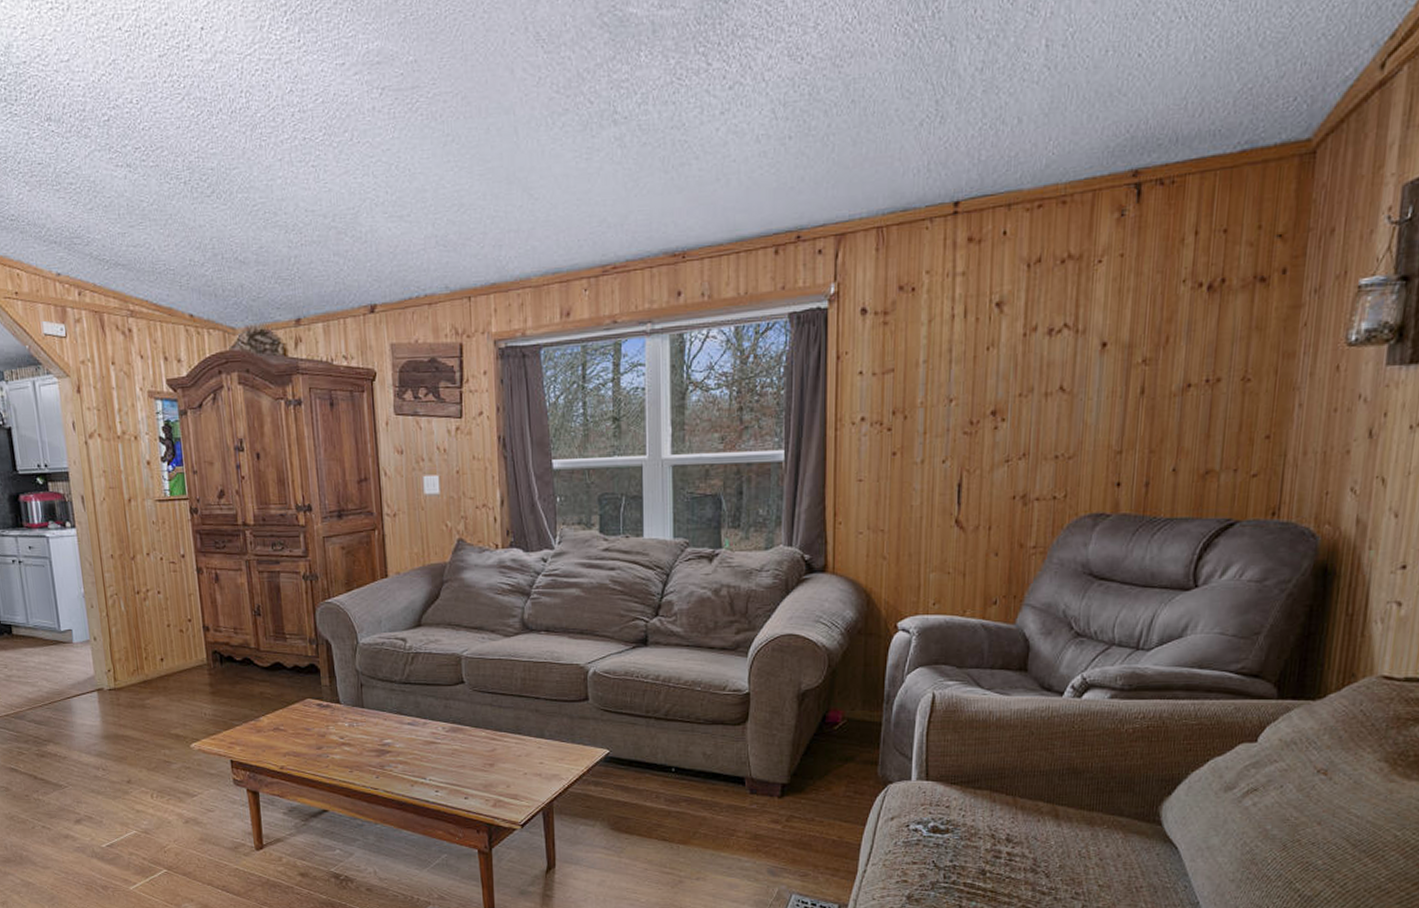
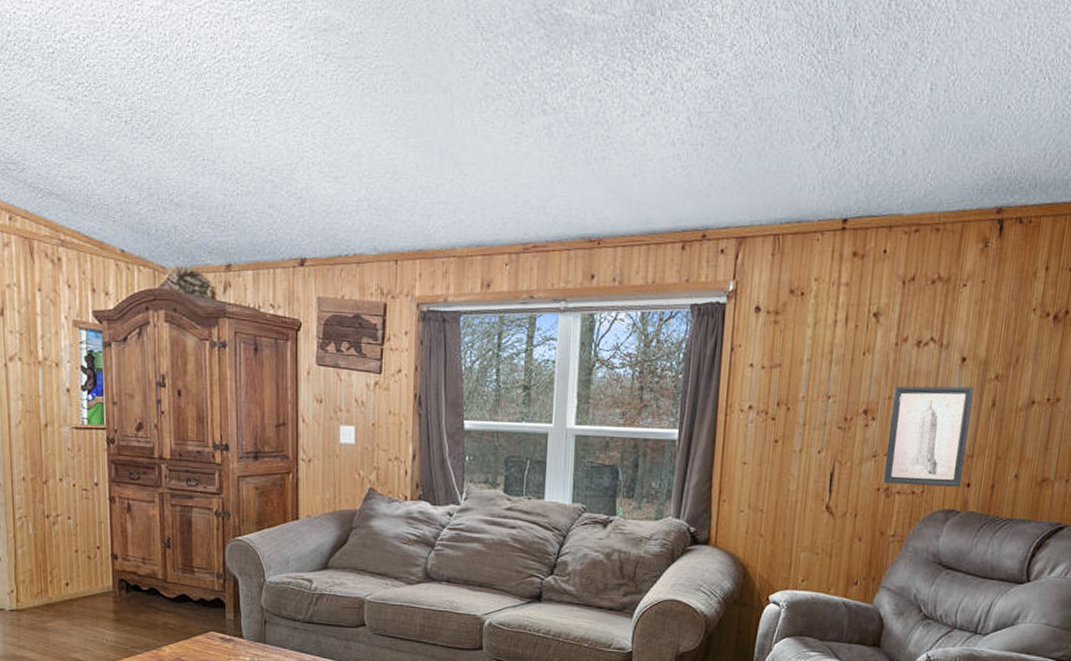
wall art: none [1018,374,1118,491] -> present [883,386,974,487]

